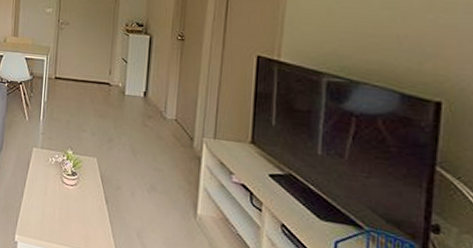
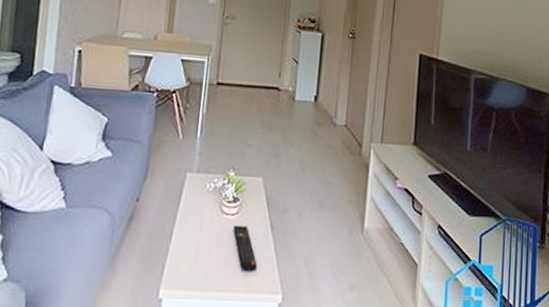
remote control: none [72,194,94,234] -> present [233,225,257,271]

